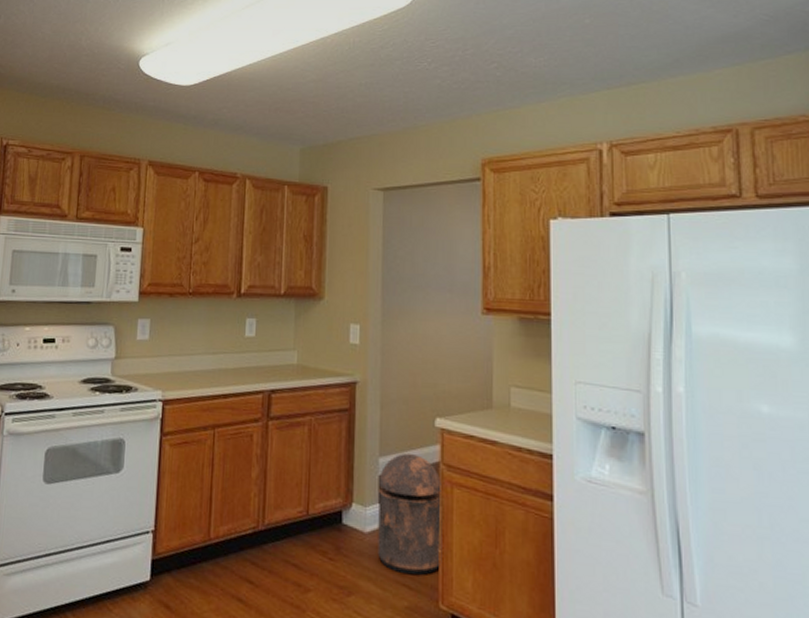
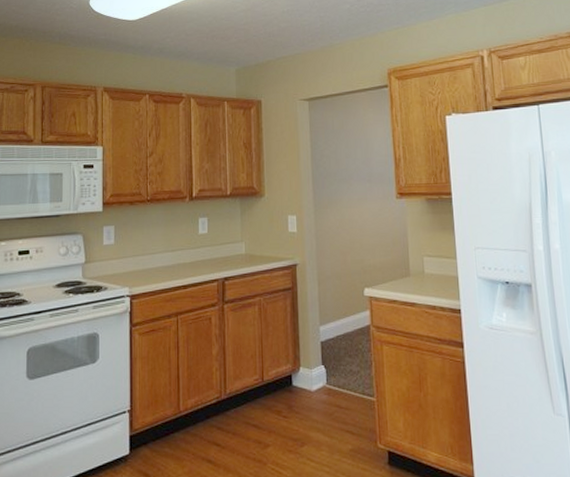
trash can: present [378,453,443,575] -> none [321,320,378,422]

